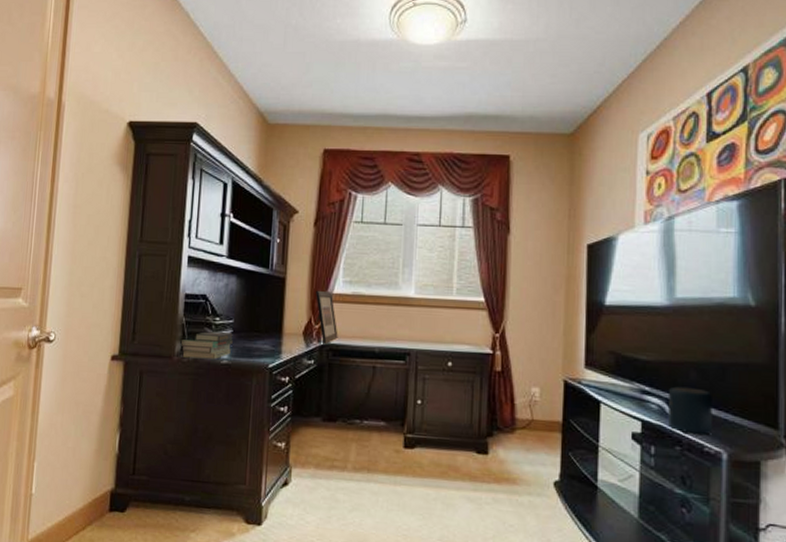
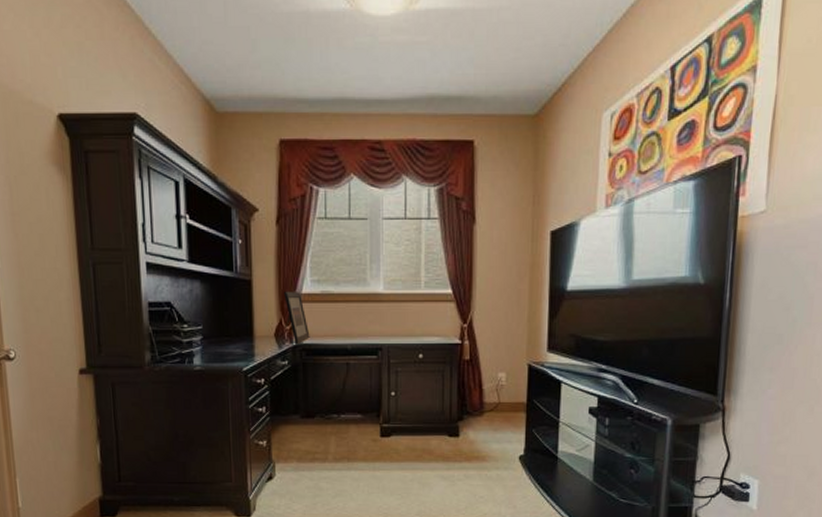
books: present [181,331,233,360] -> none [151,339,204,367]
speaker: present [668,386,712,435] -> none [621,363,662,404]

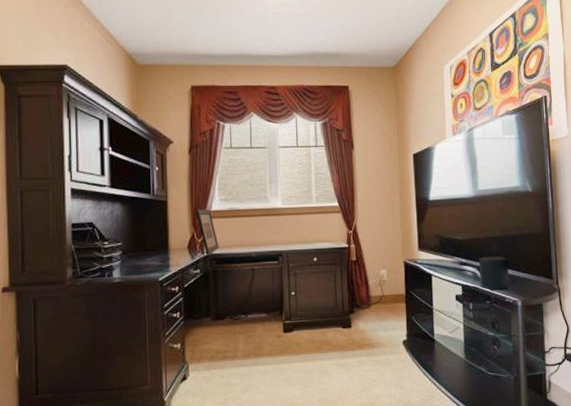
speaker: none [621,363,662,404] -> present [479,256,510,290]

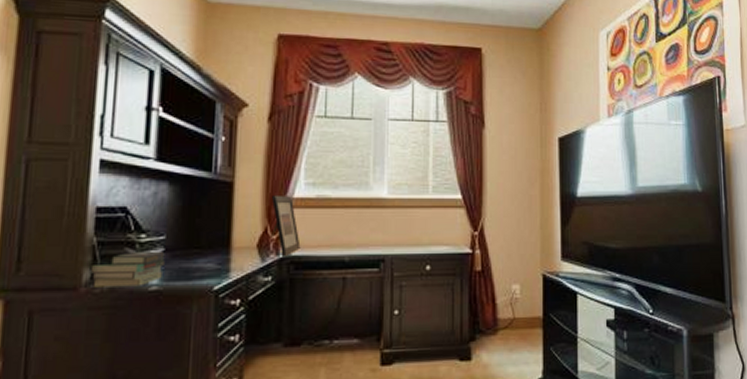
books: none [73,254,123,281] -> present [91,252,165,288]
speaker: present [479,256,510,290] -> none [636,271,673,314]

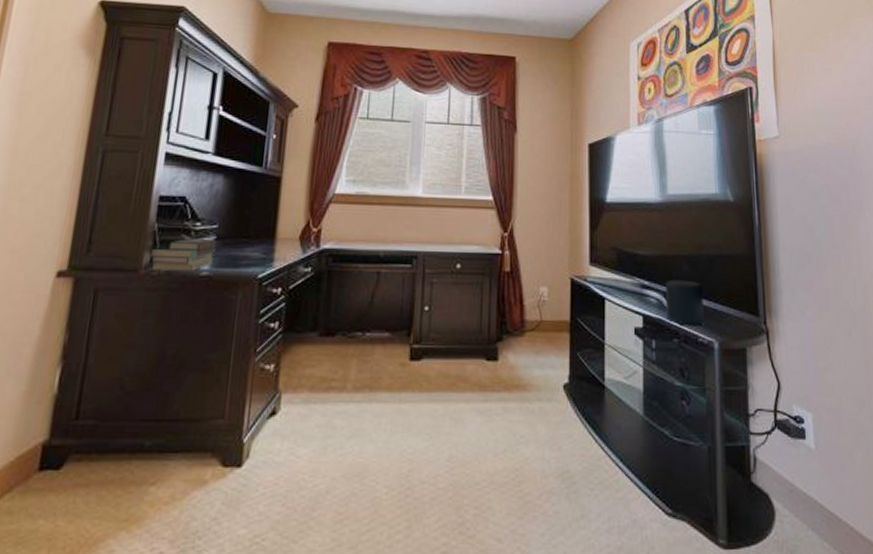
picture frame: present [271,194,301,257] -> none [312,190,340,250]
speaker: none [636,271,673,314] -> present [666,279,704,325]

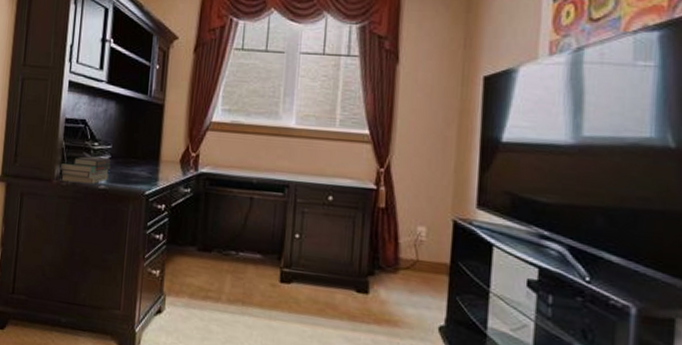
speaker: present [666,279,704,325] -> none [569,232,621,286]

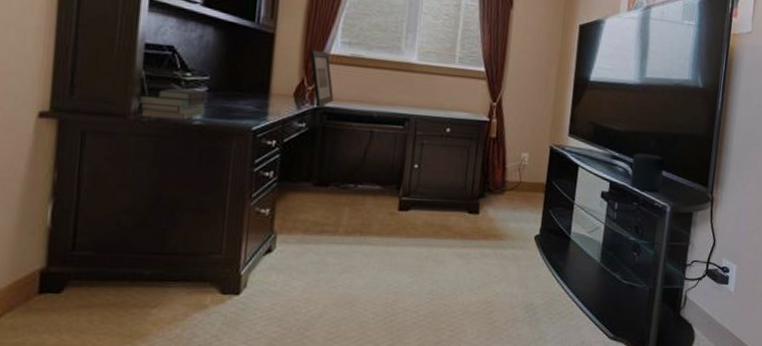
picture frame: none [191,117,216,173] -> present [307,49,334,107]
speaker: none [569,232,621,286] -> present [630,152,665,192]

